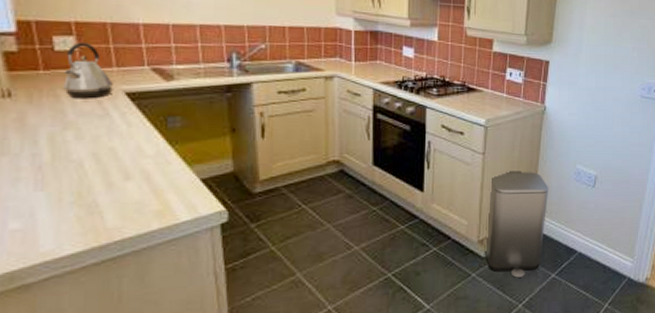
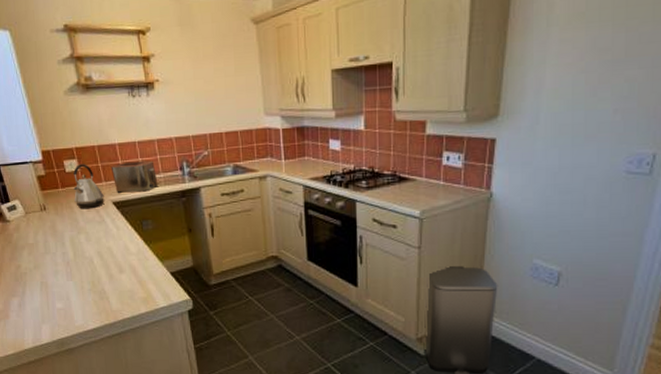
toaster: none [128,45,196,83] -> present [110,160,158,193]

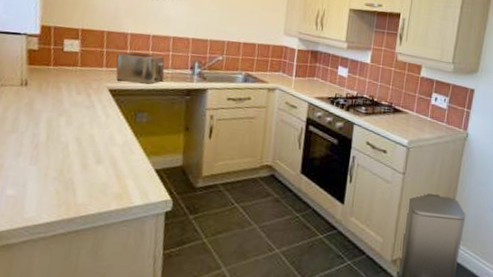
kettle: present [73,164,105,209] -> none [64,46,101,92]

